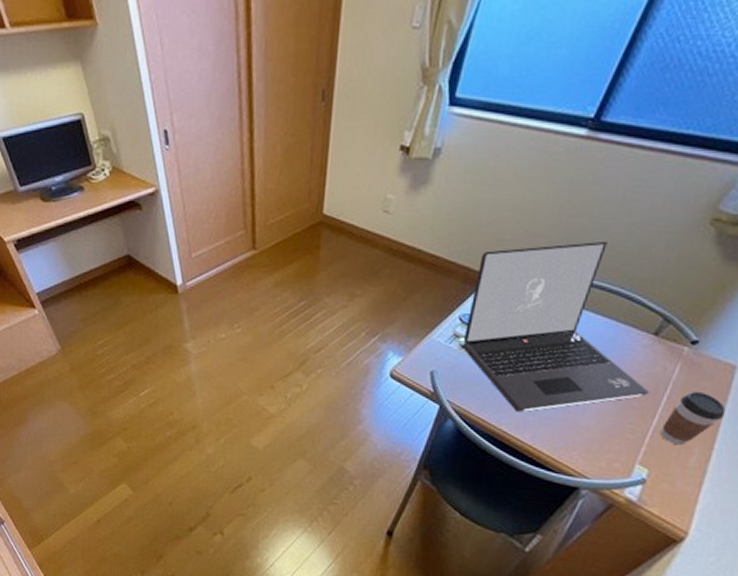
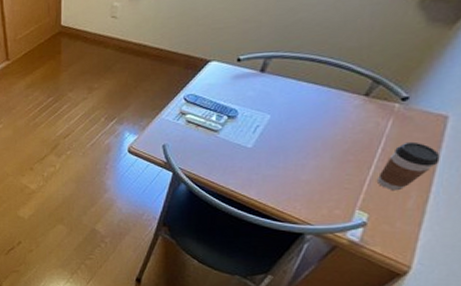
laptop: present [462,241,651,413] -> none [188,18,365,173]

